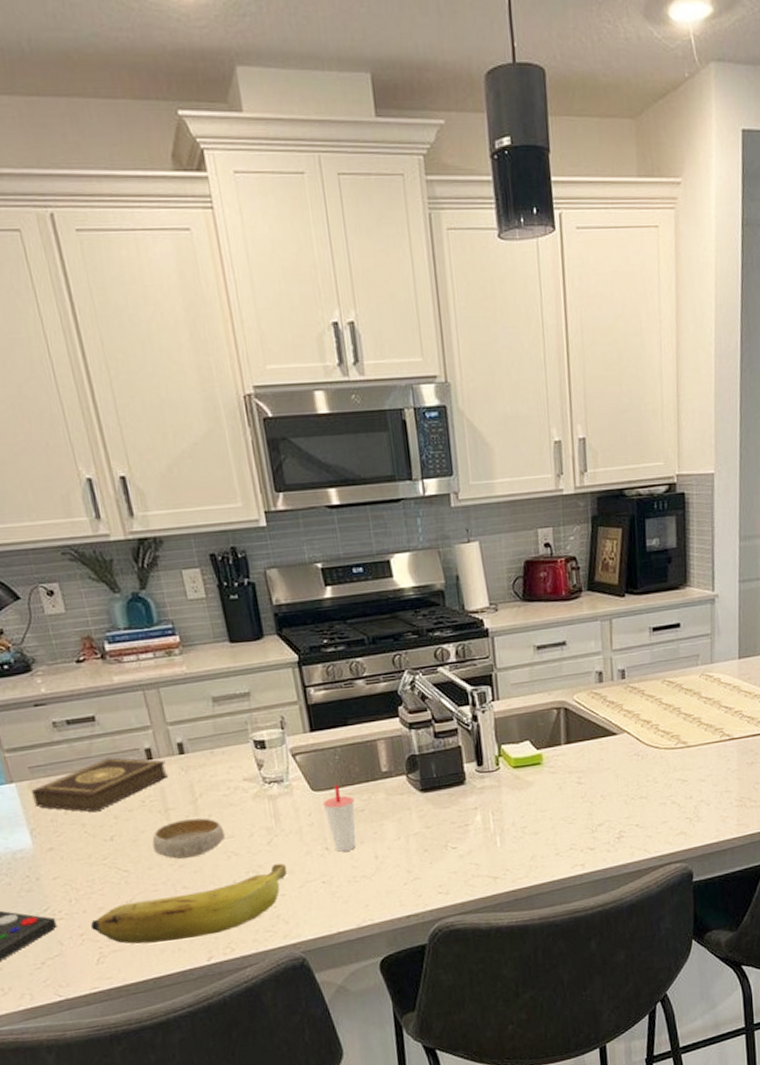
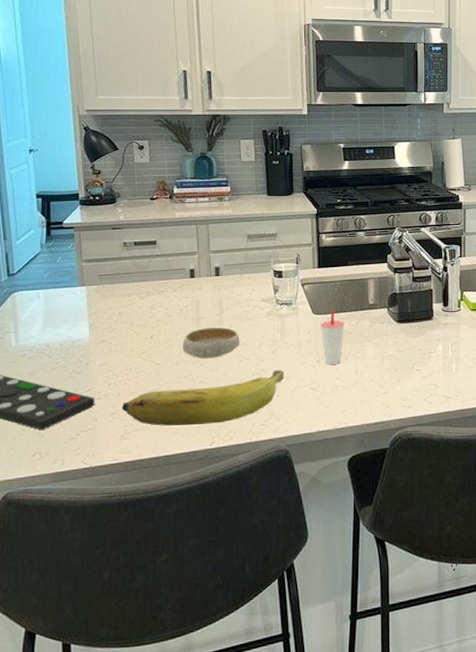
book: present [31,757,168,813] -> none [97,273,204,315]

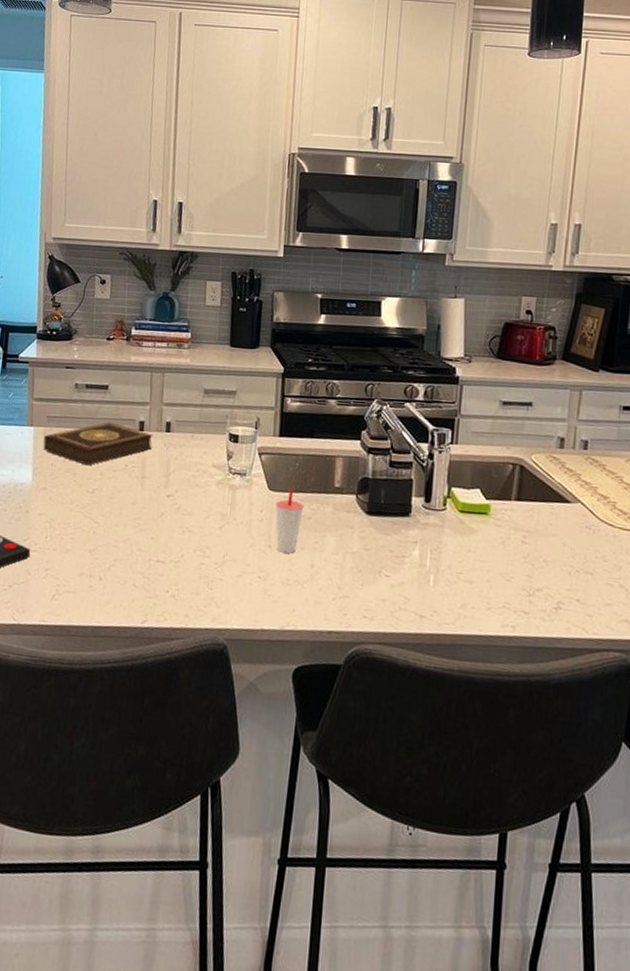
book: none [97,273,204,315] -> present [43,422,153,466]
banana: present [121,370,285,426] -> none [55,549,231,600]
bowl: present [182,327,240,359] -> none [123,489,186,525]

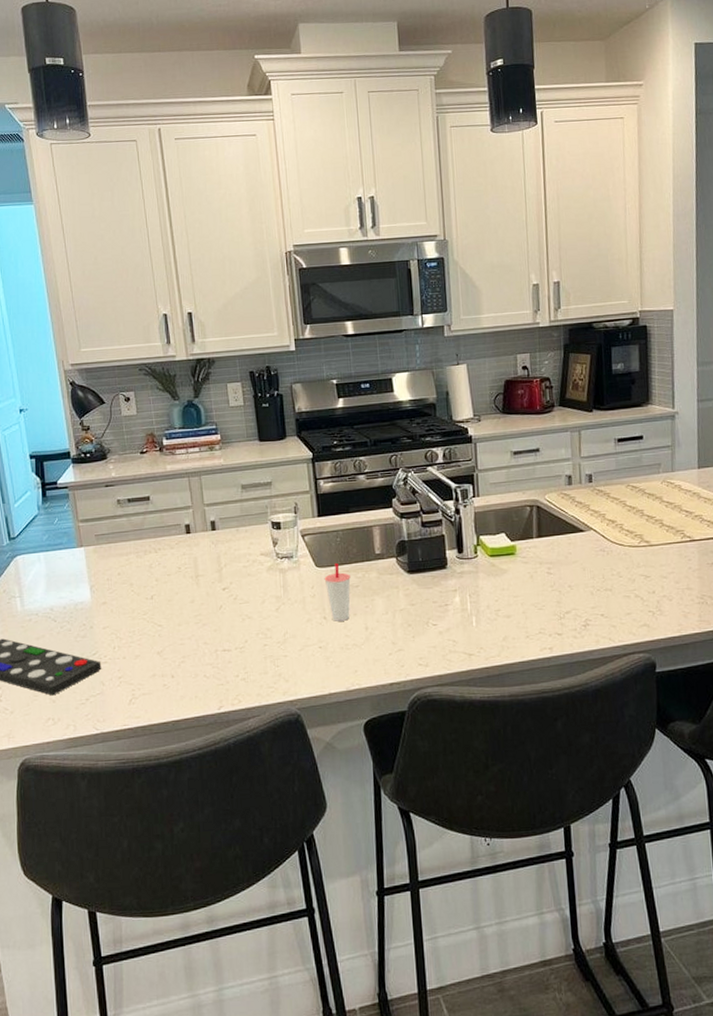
book: present [43,422,153,466] -> none [95,530,201,575]

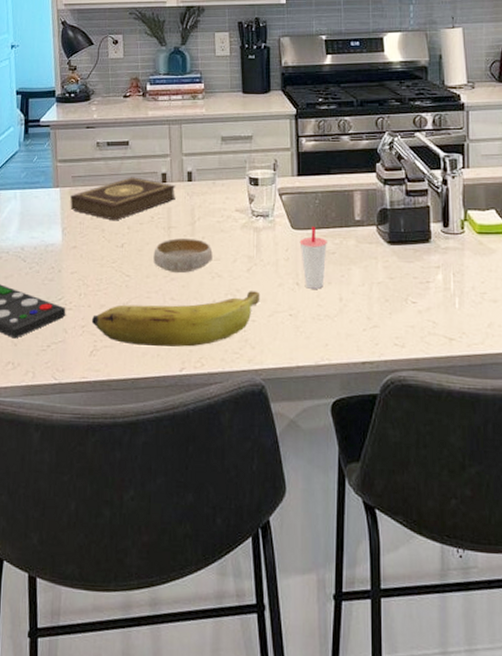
book: none [95,530,201,575] -> present [70,177,176,221]
banana: none [127,628,291,690] -> present [91,291,260,347]
bowl: none [183,585,242,619] -> present [153,238,213,274]

